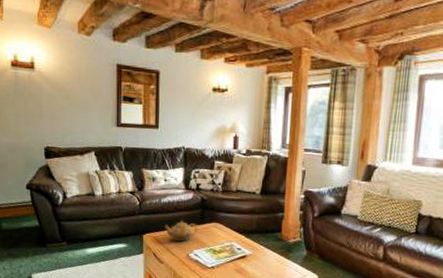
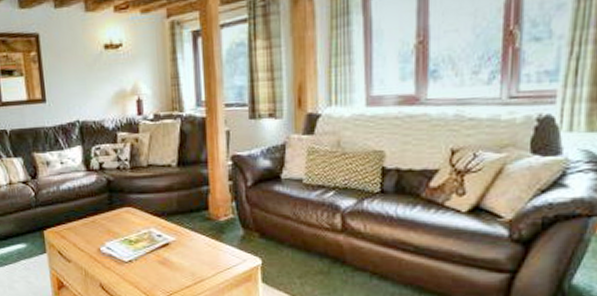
teapot: present [163,219,198,242] -> none [66,207,108,235]

